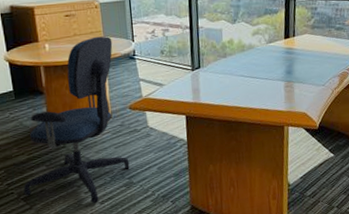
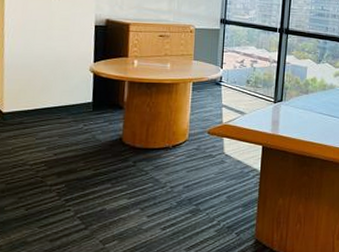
office chair: present [23,36,130,204] -> none [81,59,202,229]

